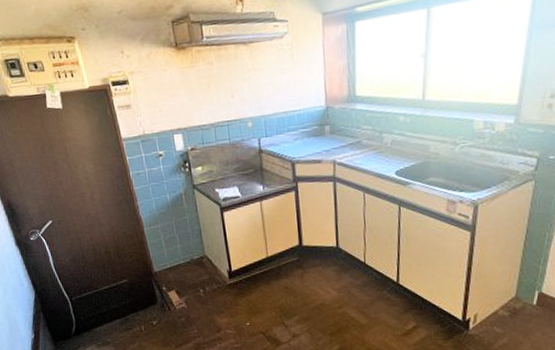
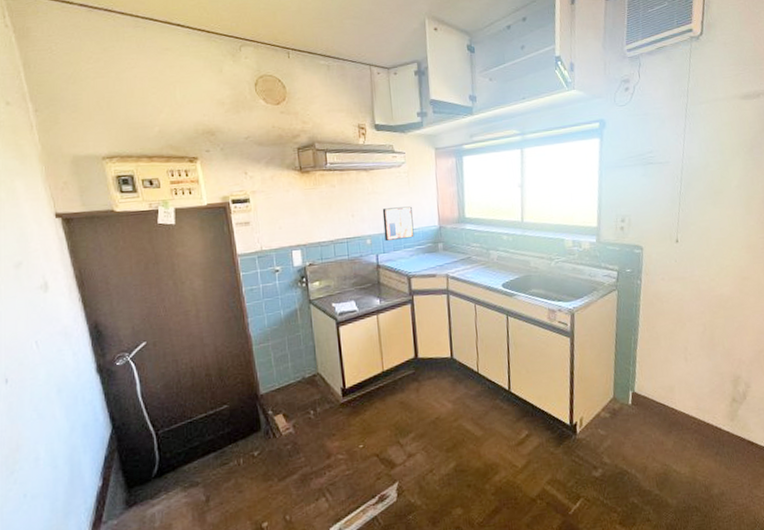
wall art: none [263,84,299,125] -> present [382,206,414,242]

